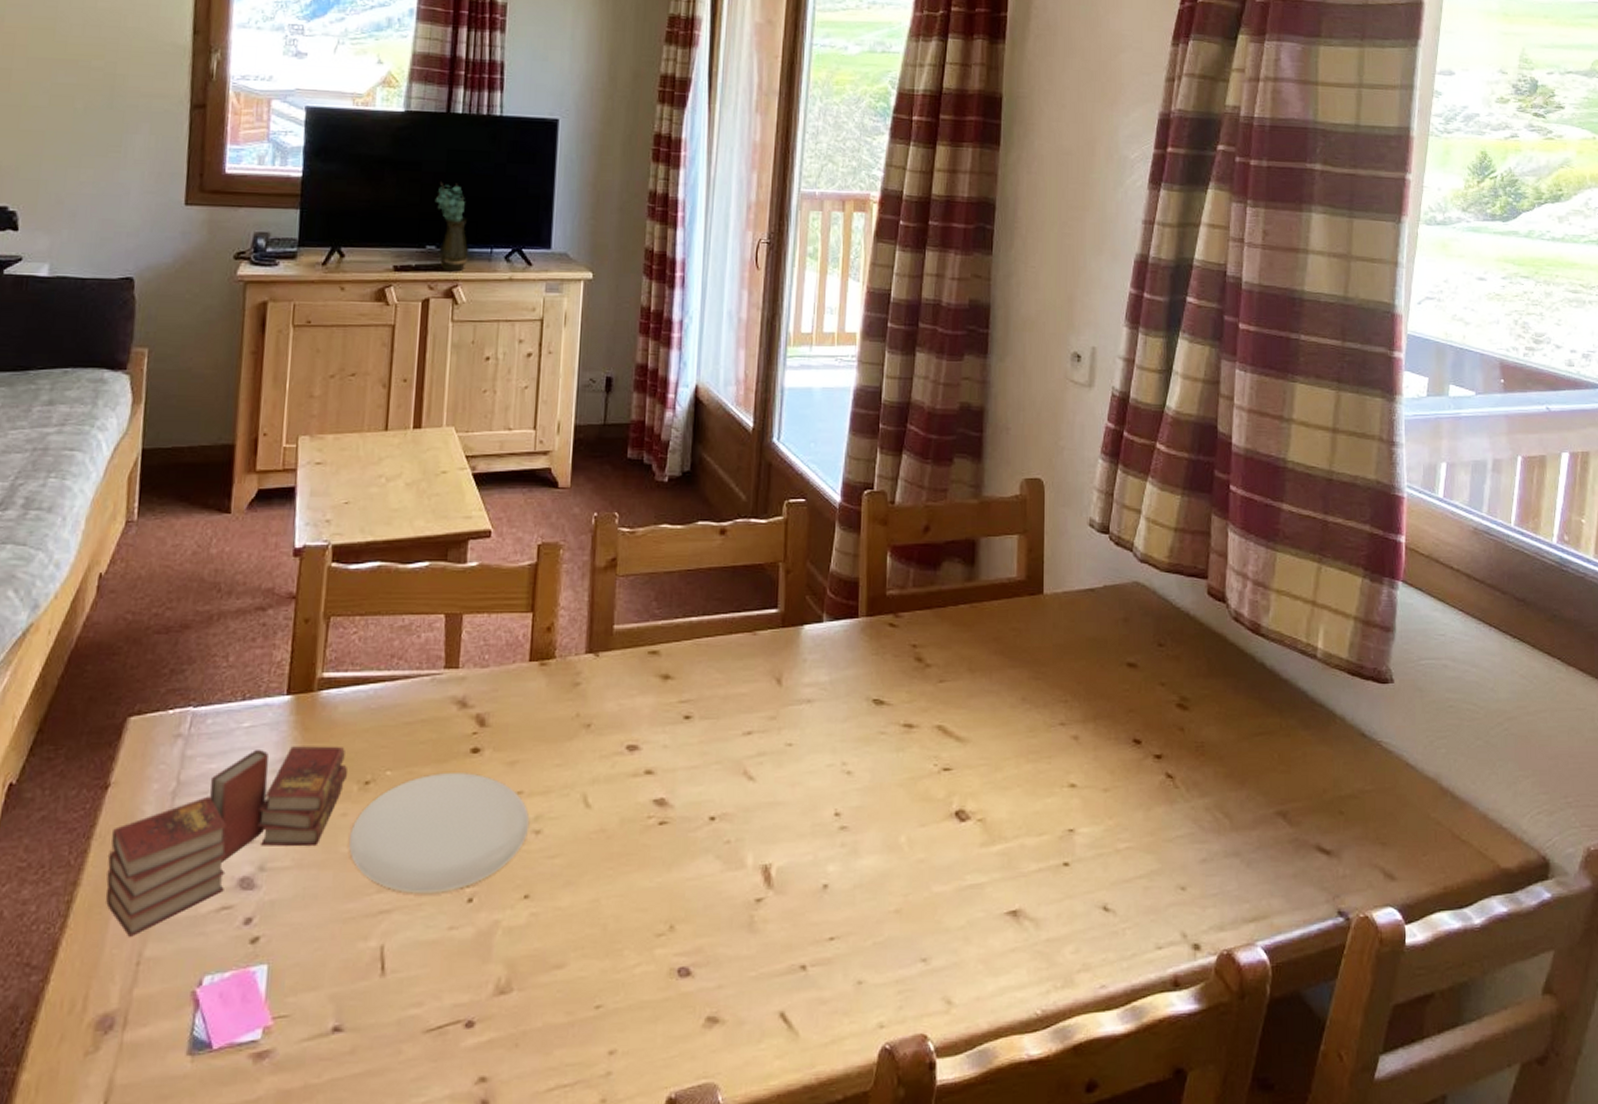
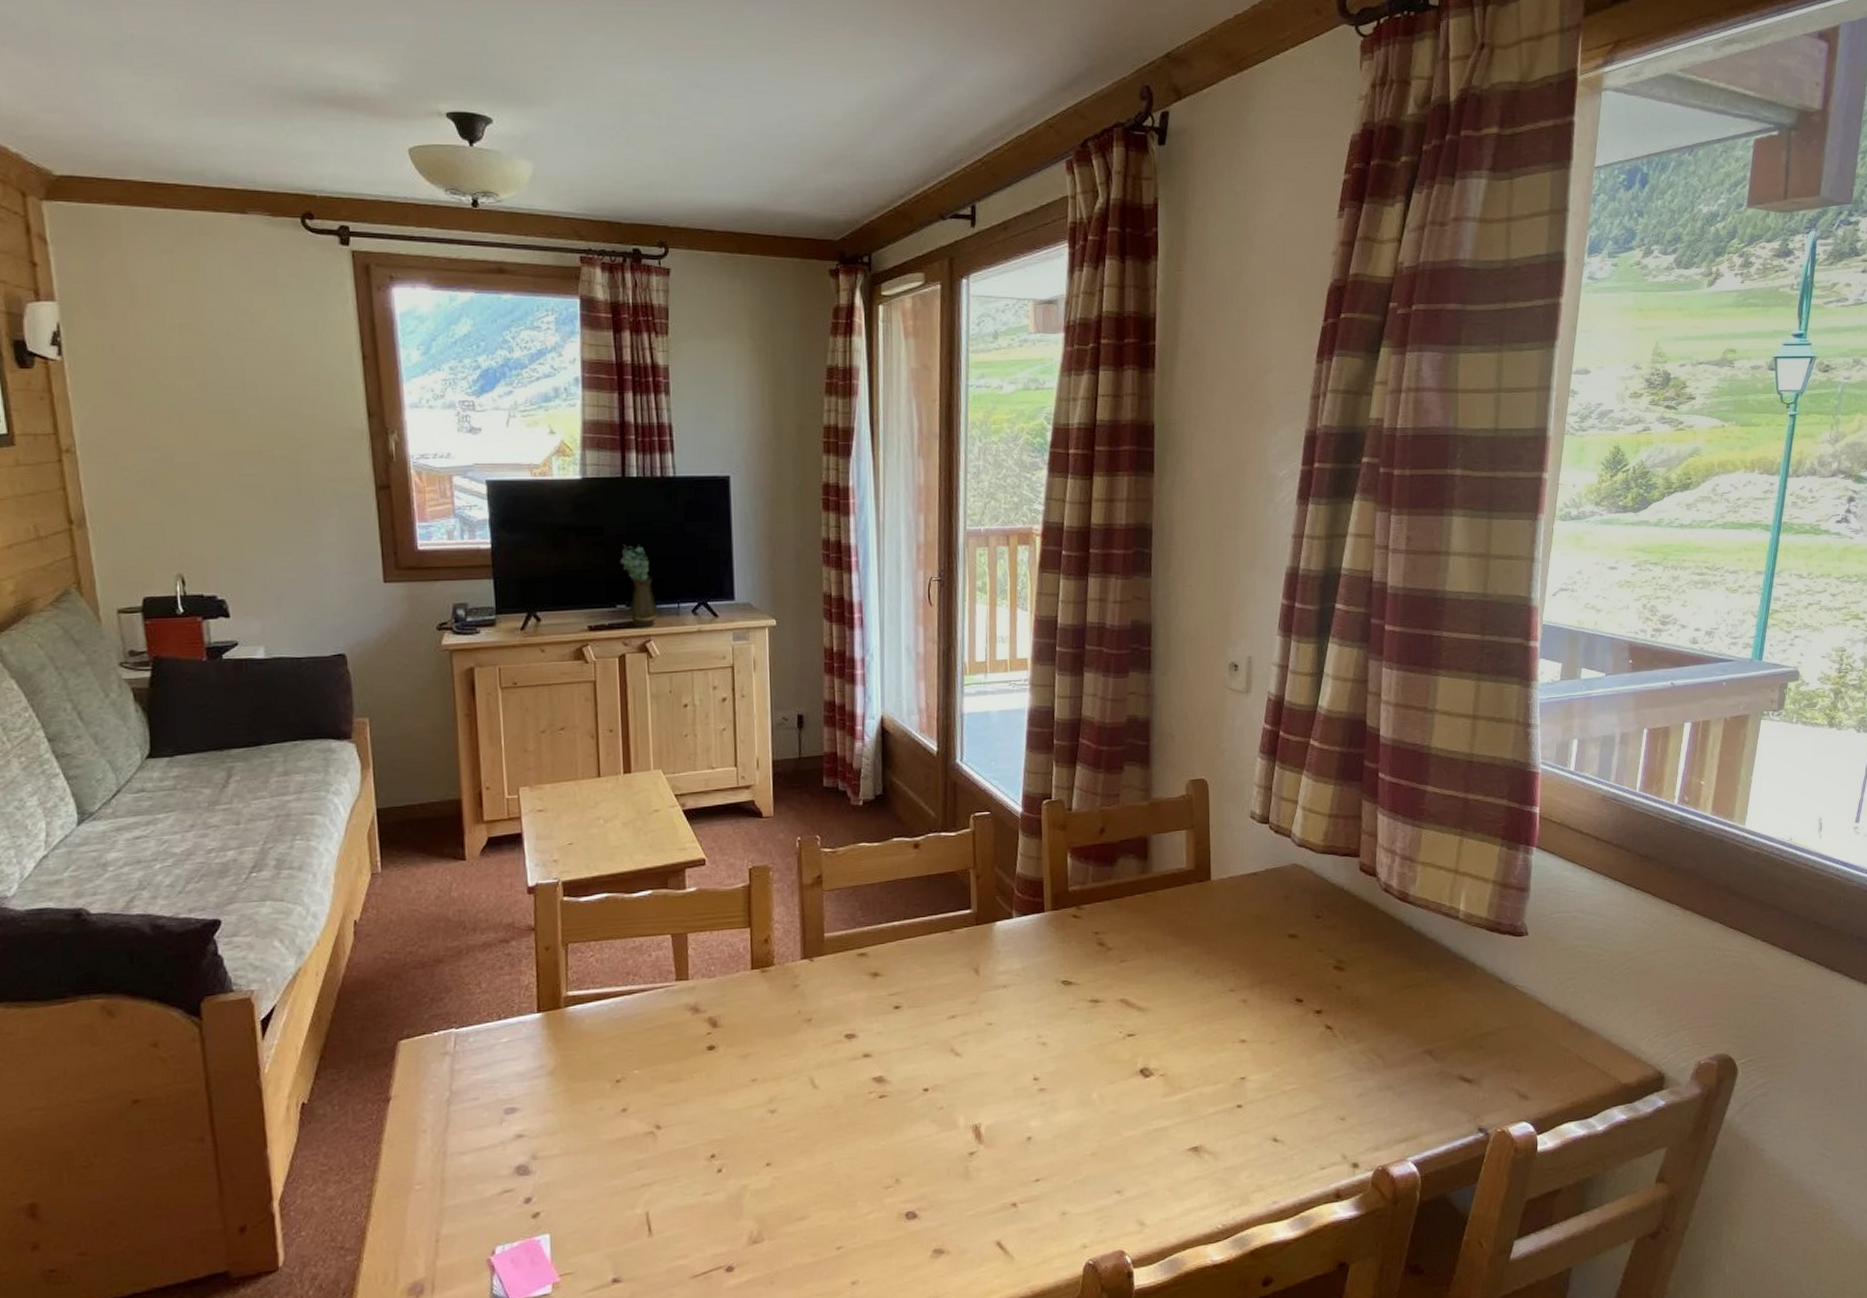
book: present [106,746,348,937] -> none [399,1052,601,1220]
plate: present [349,773,530,894] -> none [608,1067,765,1169]

